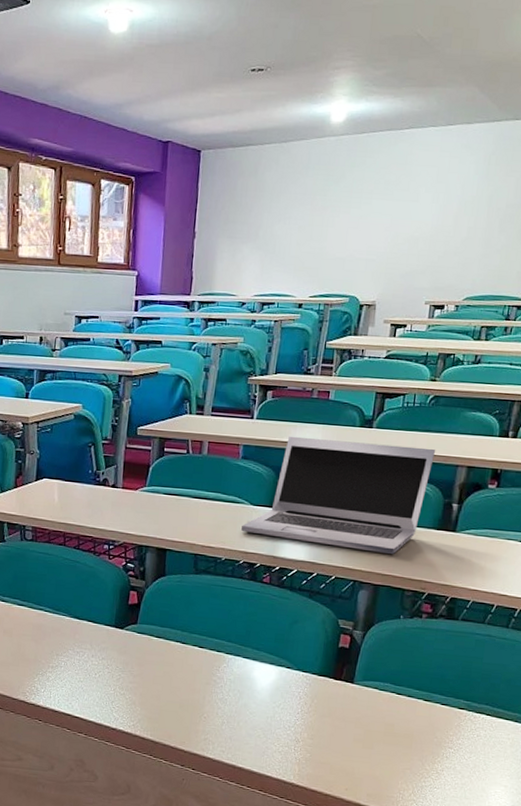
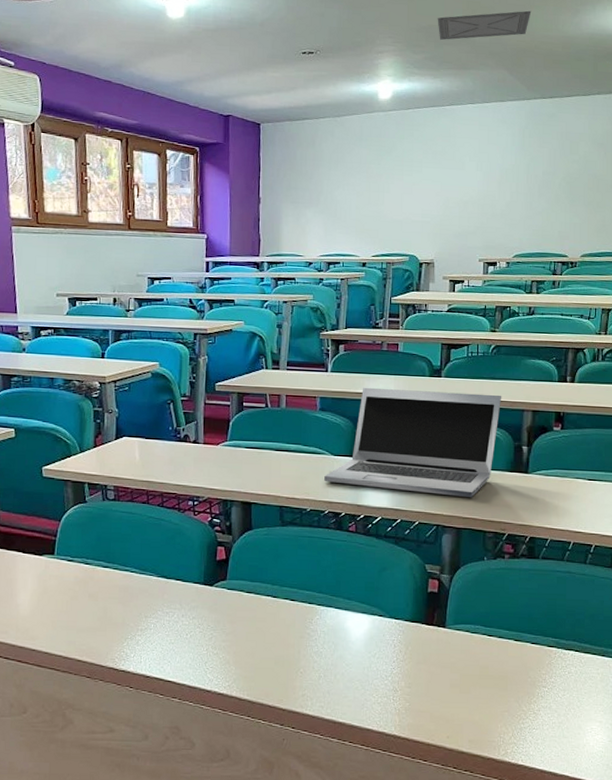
ceiling vent: none [404,16,514,54] -> present [437,10,532,41]

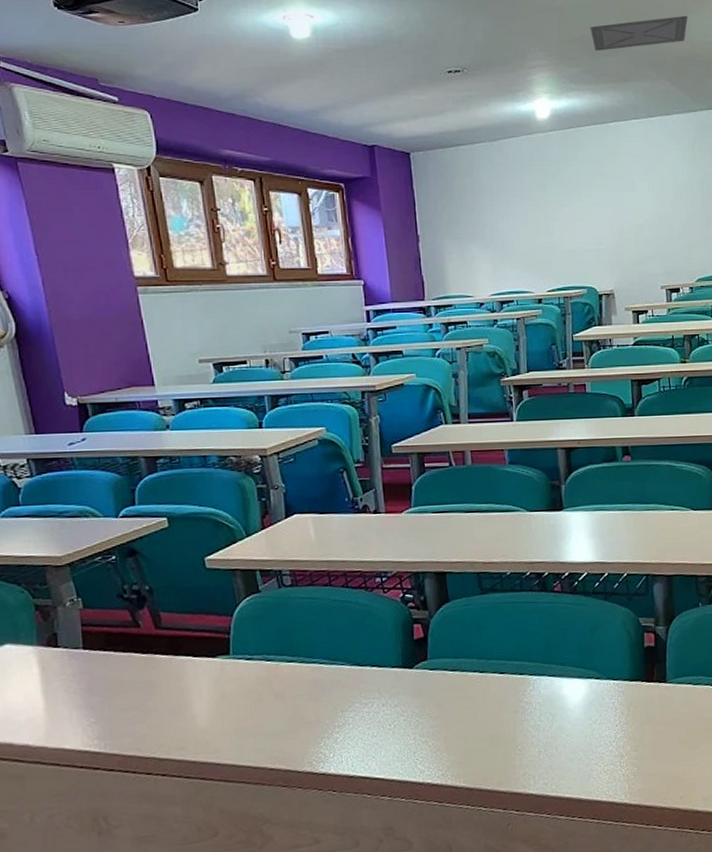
laptop: present [324,387,502,498] -> none [522,429,700,542]

